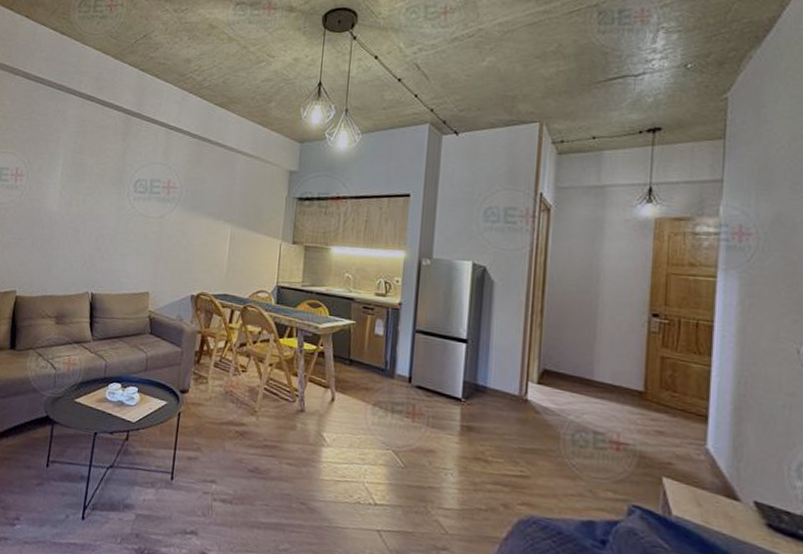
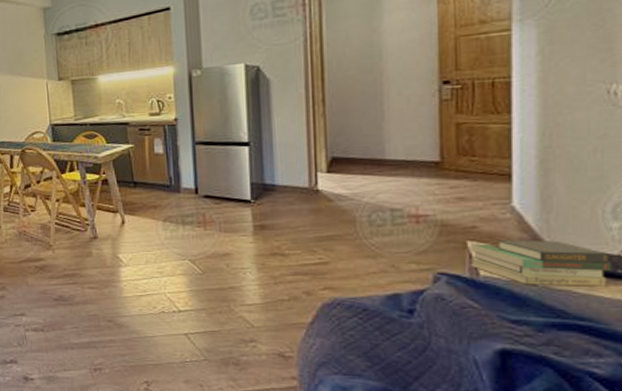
books: none [663,480,795,546] -> present [469,240,612,286]

